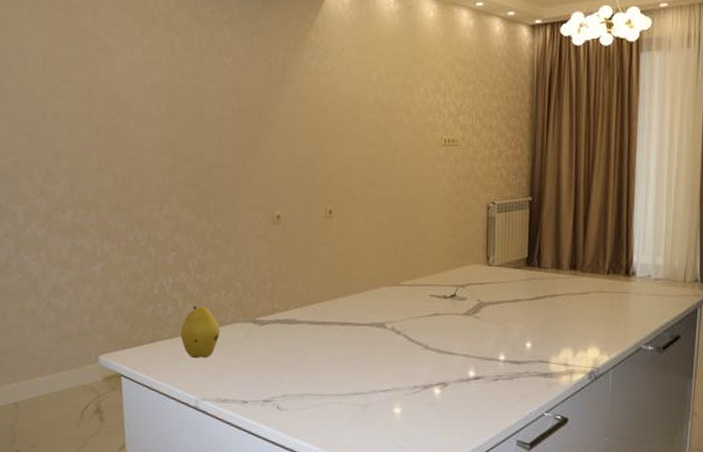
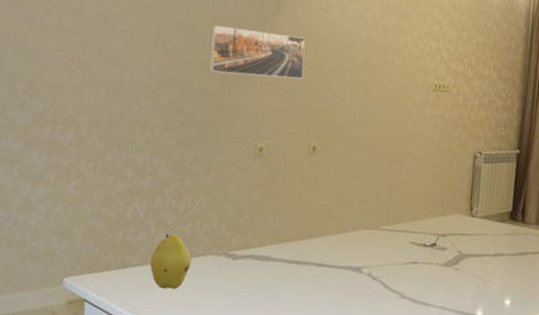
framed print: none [220,98,315,146] -> present [209,25,305,79]

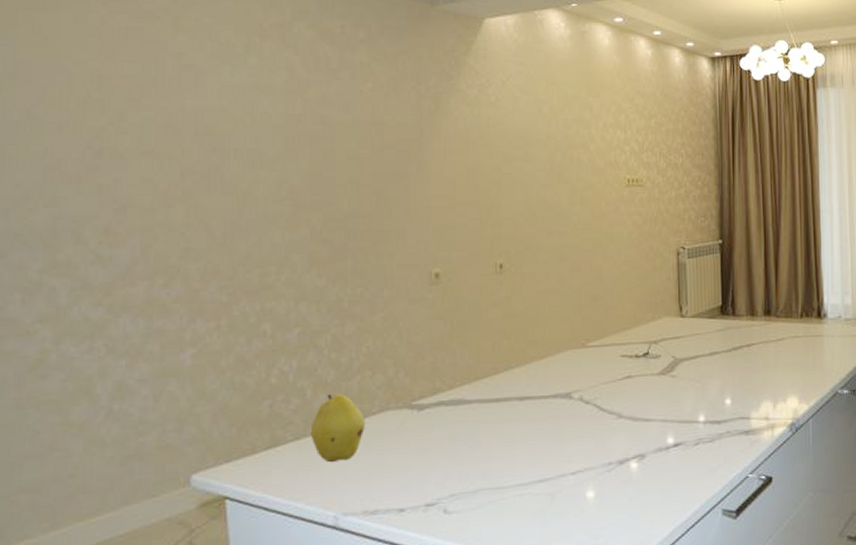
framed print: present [209,25,305,79] -> none [356,132,479,189]

